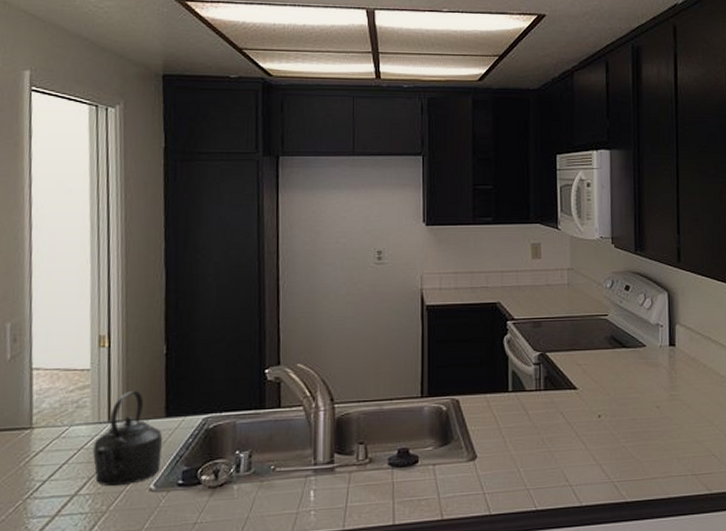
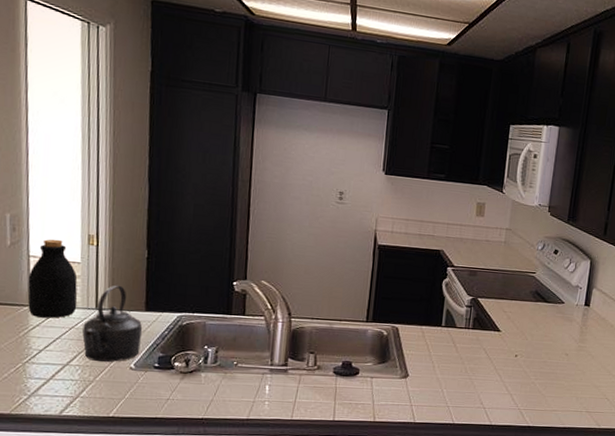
bottle: none [29,345,87,441] -> present [27,239,78,319]

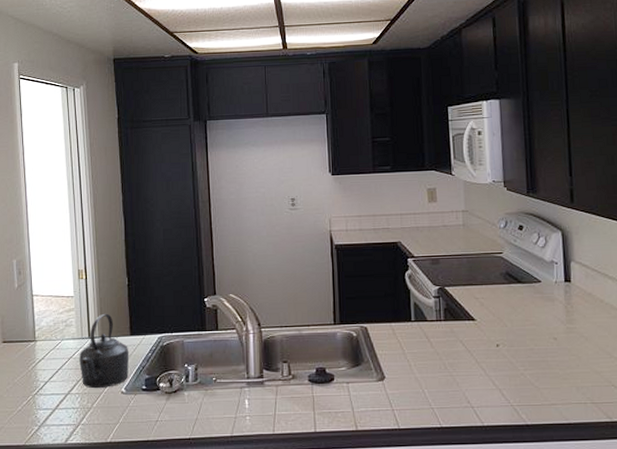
bottle: present [27,239,78,319] -> none [33,277,73,351]

